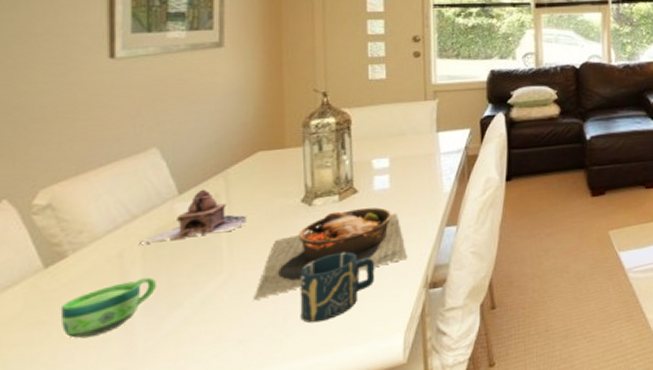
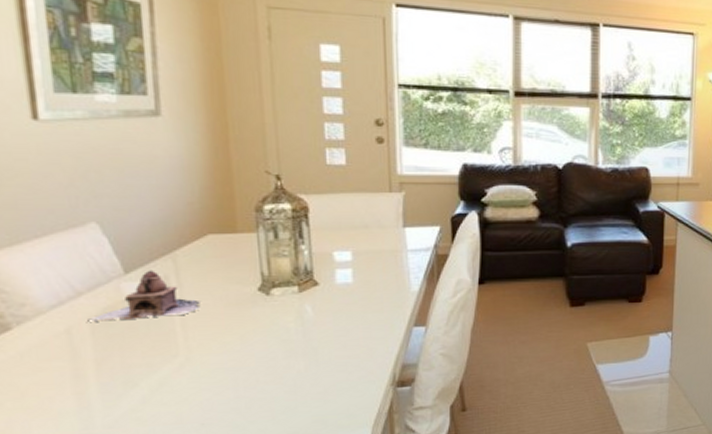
cup: present [60,276,158,339] -> none [11,355,111,411]
bowl: present [254,207,407,300] -> none [213,301,373,385]
cup: present [300,251,375,323] -> none [260,344,340,412]

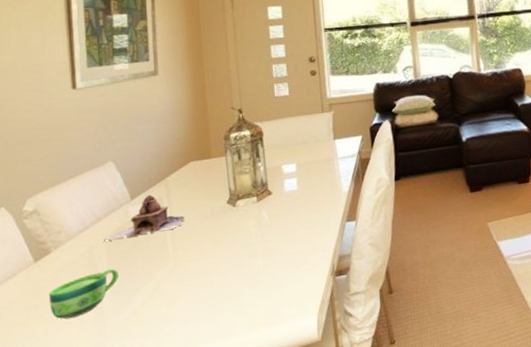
cup: none [11,355,111,411] -> present [48,268,120,320]

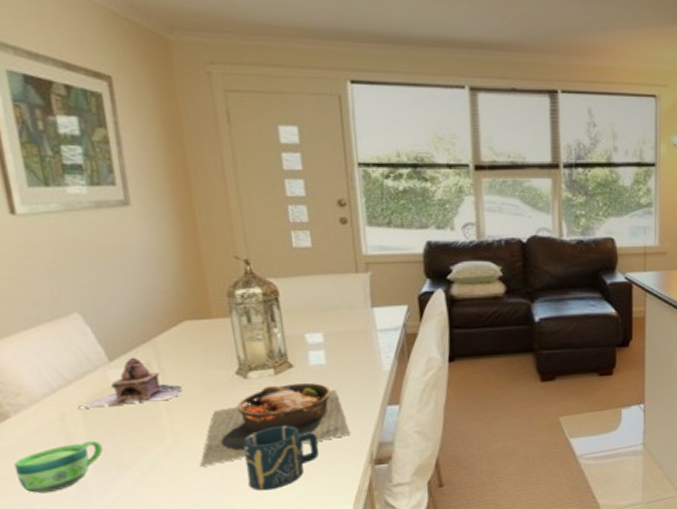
bowl: none [194,206,316,287] -> present [200,382,350,467]
cup: none [229,245,291,306] -> present [243,425,320,491]

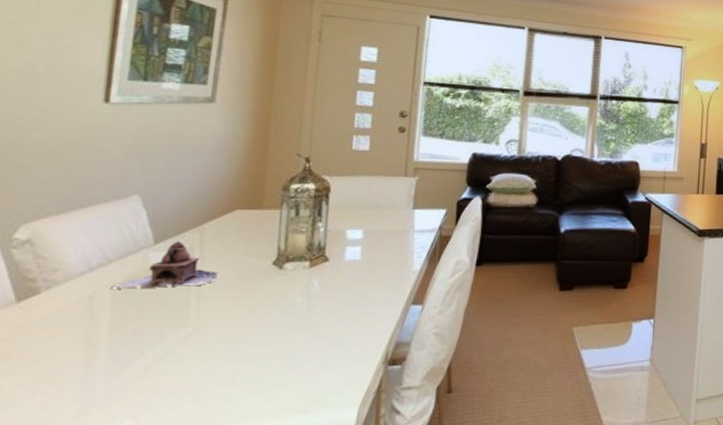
cup: present [13,440,104,494] -> none [26,322,123,376]
bowl: present [200,382,350,467] -> none [215,276,370,357]
cup: present [243,425,320,491] -> none [258,319,338,387]

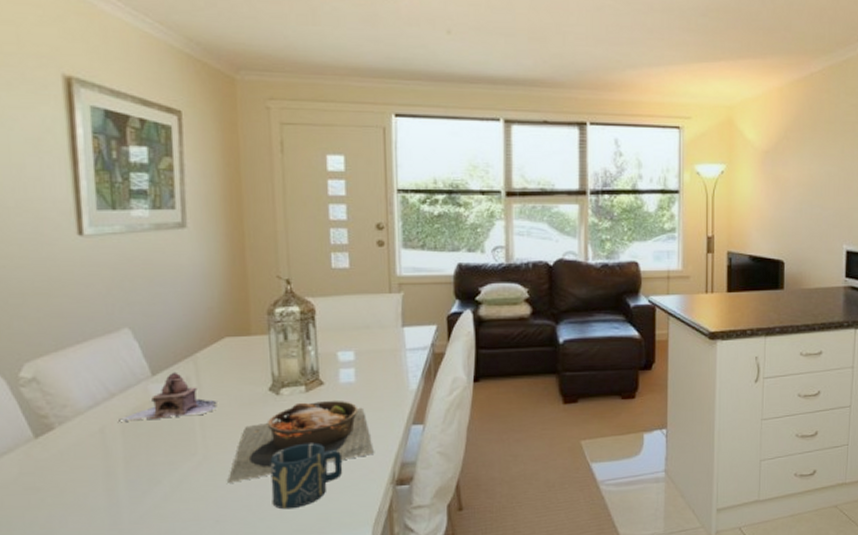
bowl: none [215,276,370,357] -> present [227,400,374,483]
cup: none [258,319,338,387] -> present [270,443,343,510]

